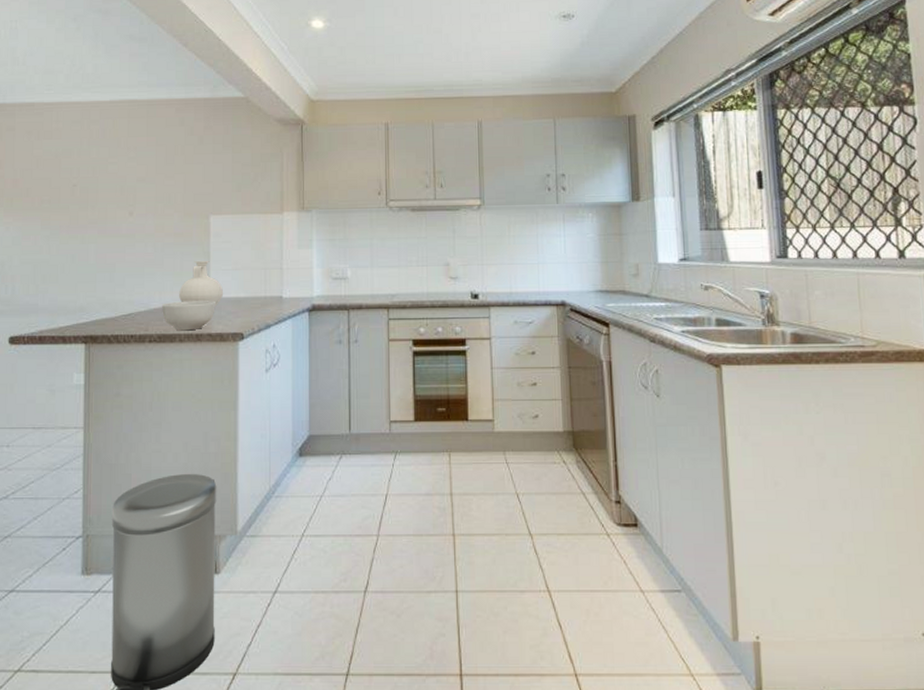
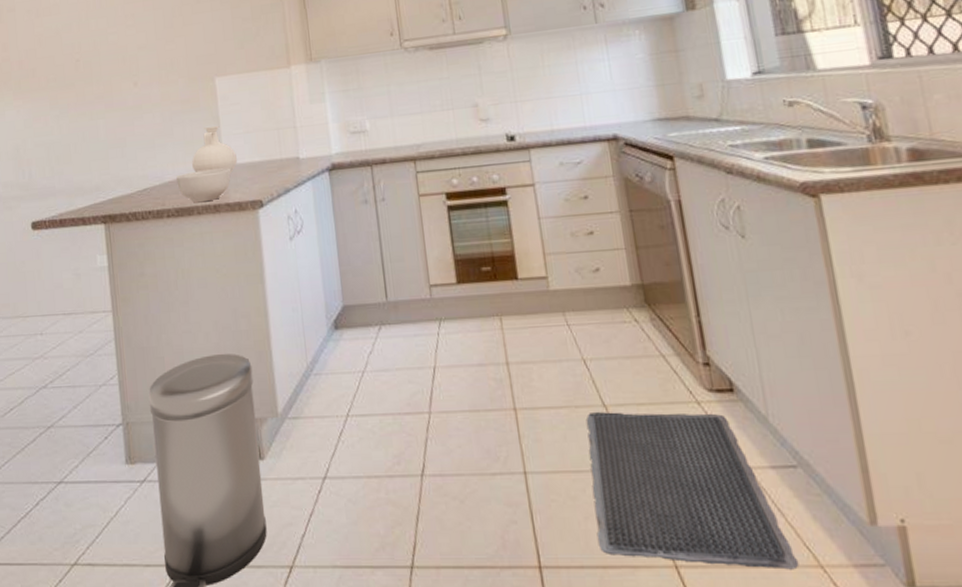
floor mat: none [512,540,675,678] -> present [587,412,800,570]

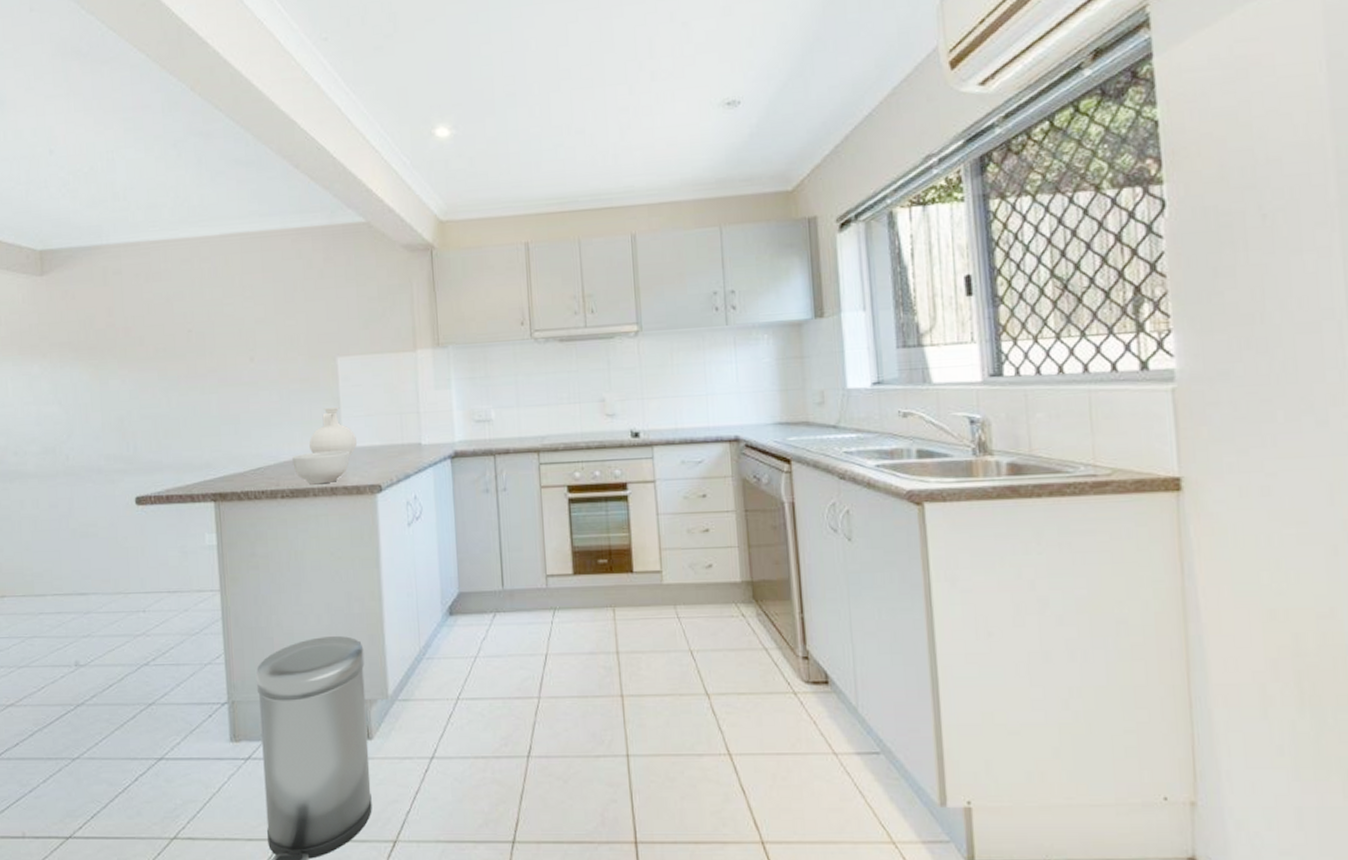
floor mat: present [587,412,800,570] -> none [689,700,874,846]

